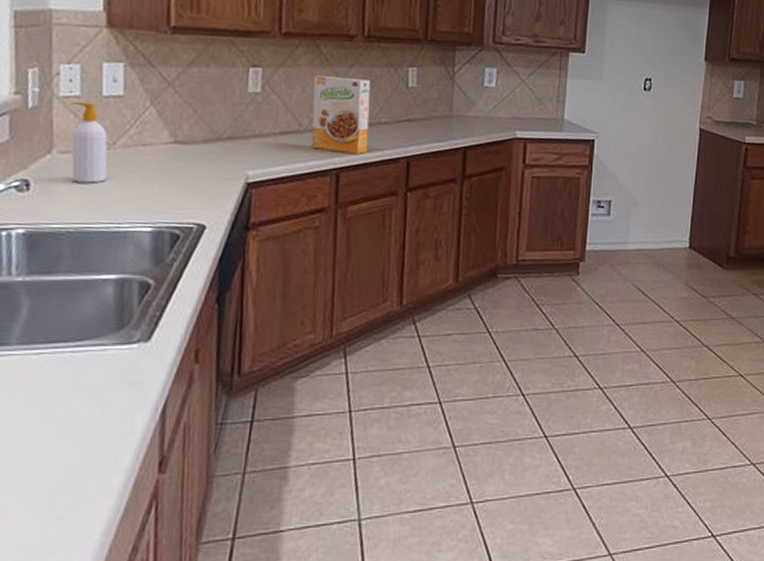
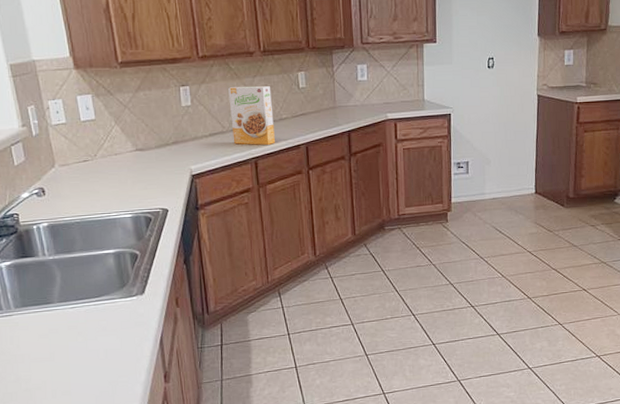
soap bottle: present [71,101,108,183] -> none [61,127,95,186]

